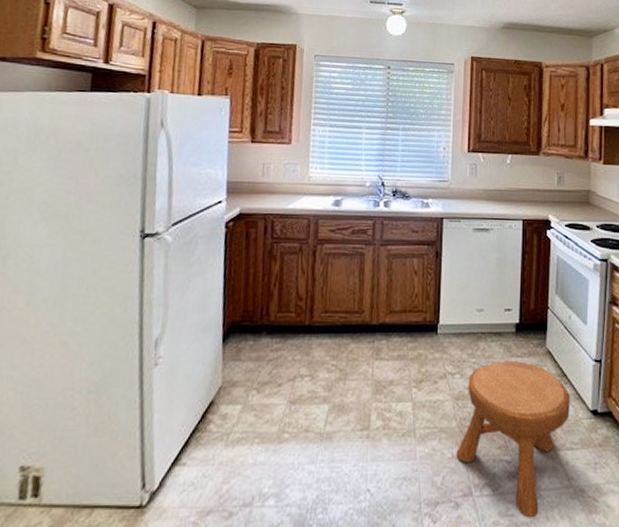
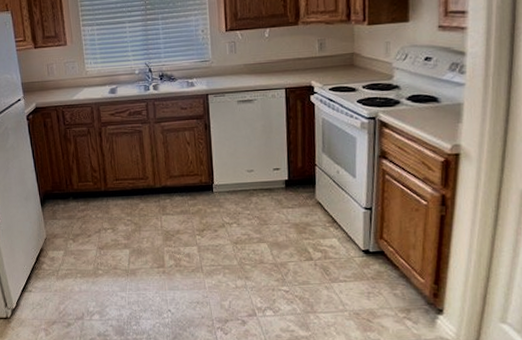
stool: present [456,361,570,518] -> none [239,212,342,333]

